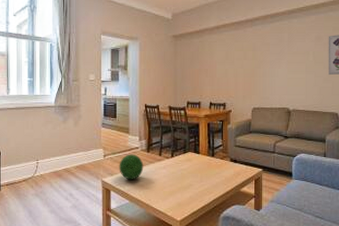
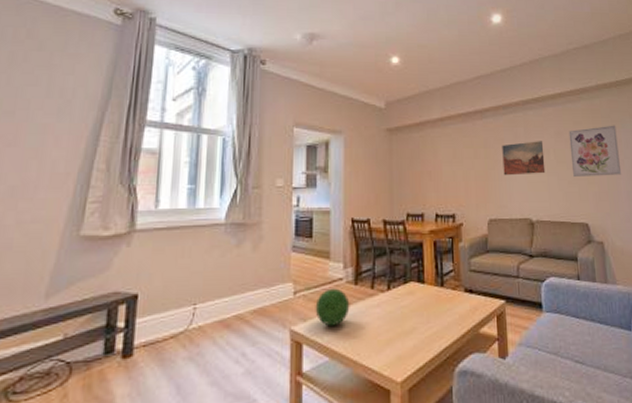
wall art: none [267,45,304,73] -> present [502,141,546,176]

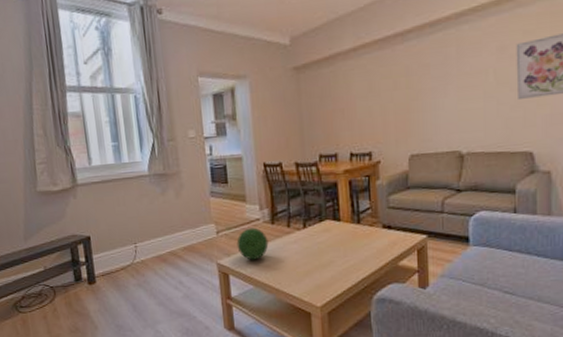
wall art: present [502,141,546,176] -> none [427,60,482,106]

